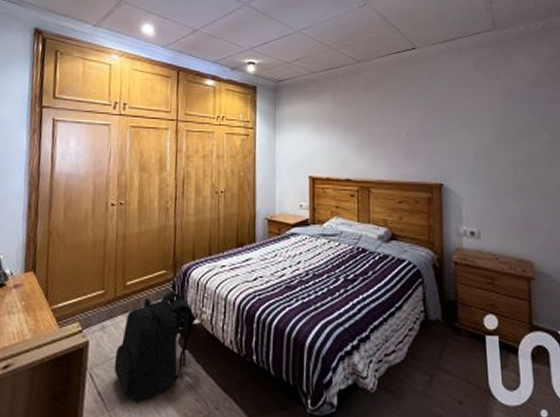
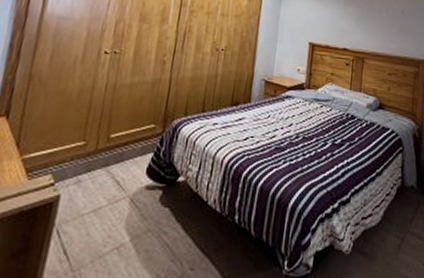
backpack: present [114,291,192,403] -> none [84,146,178,263]

